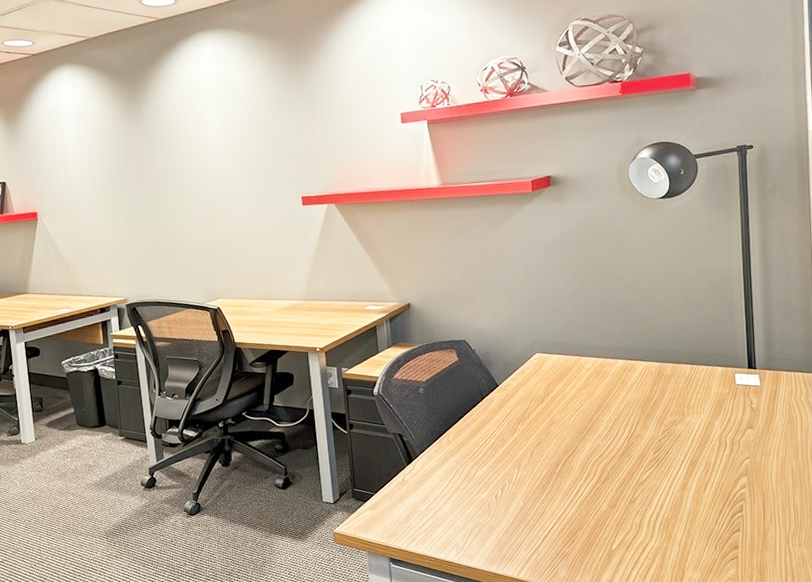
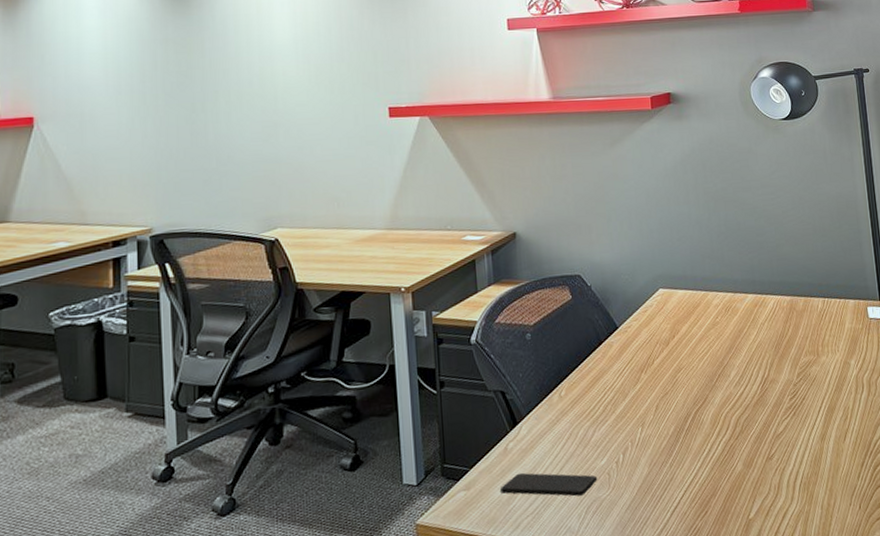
smartphone: none [398,499,480,521] -> present [499,472,598,497]

